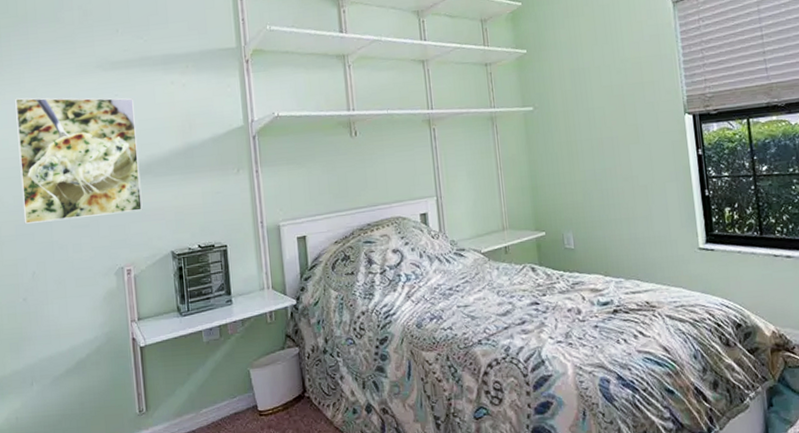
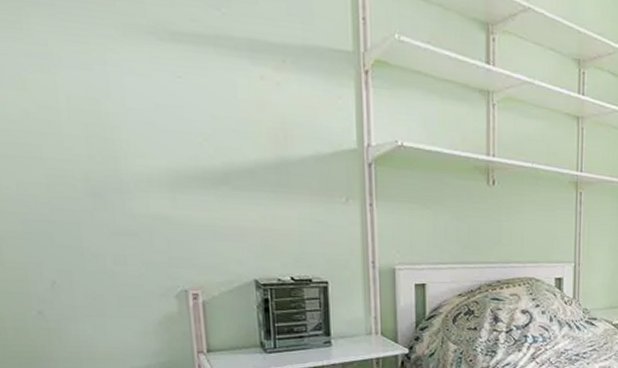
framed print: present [15,97,143,224] -> none [14,48,216,228]

